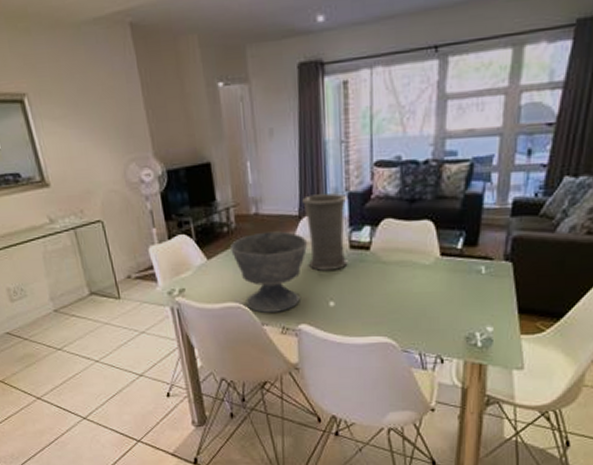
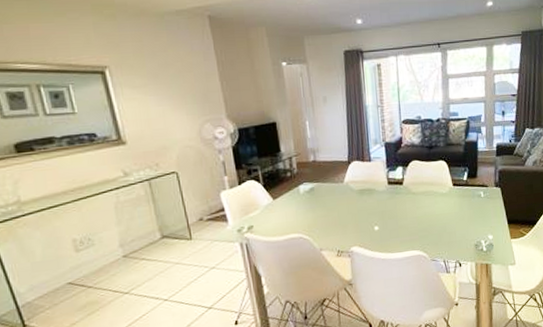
bowl: present [230,231,308,313] -> none [293,173,356,241]
vase: present [302,193,348,271] -> none [351,143,387,203]

